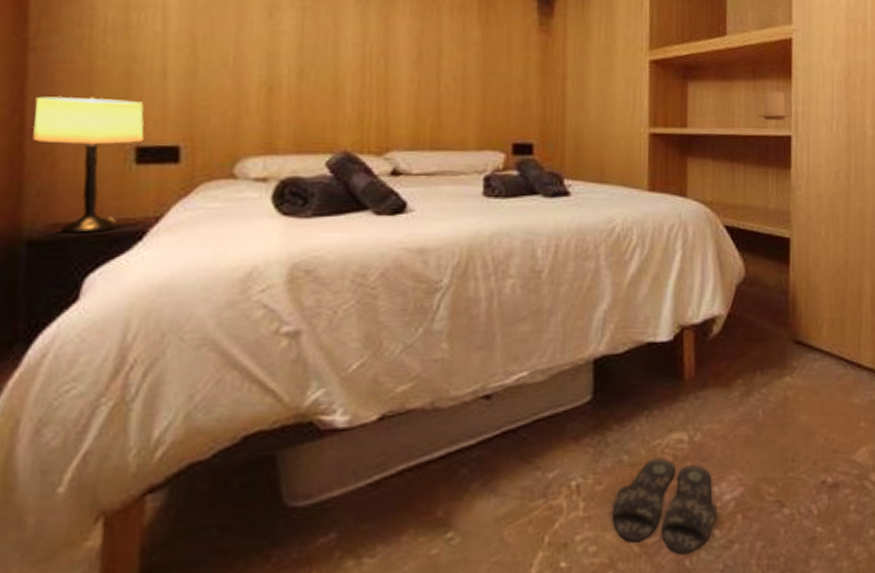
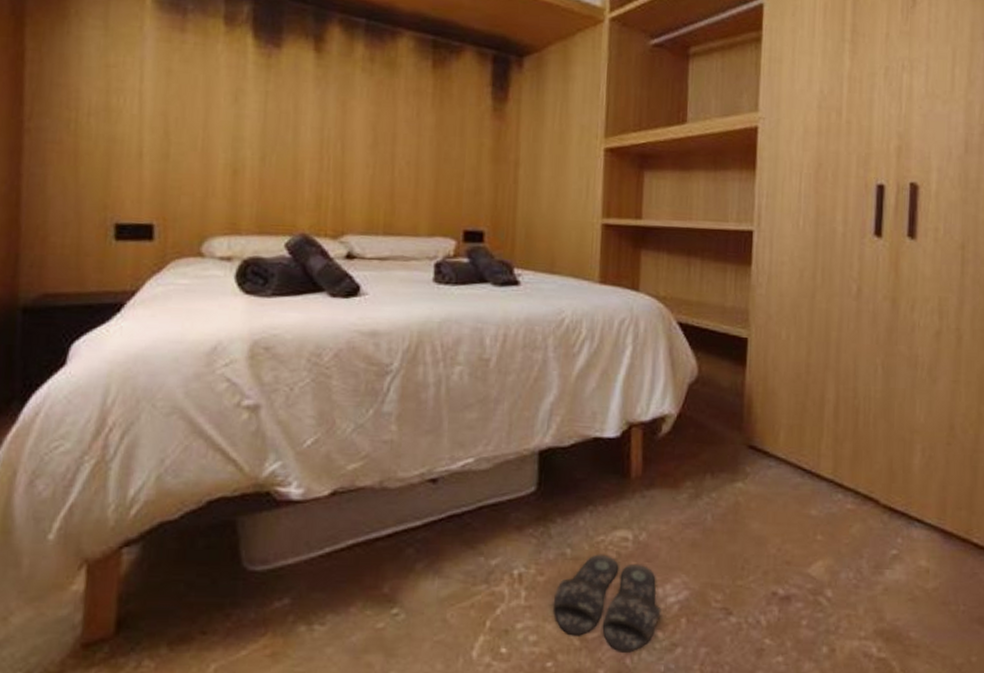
table lamp: present [33,96,144,235] -> none [27,174,123,304]
candle: present [758,91,791,120] -> none [717,183,754,214]

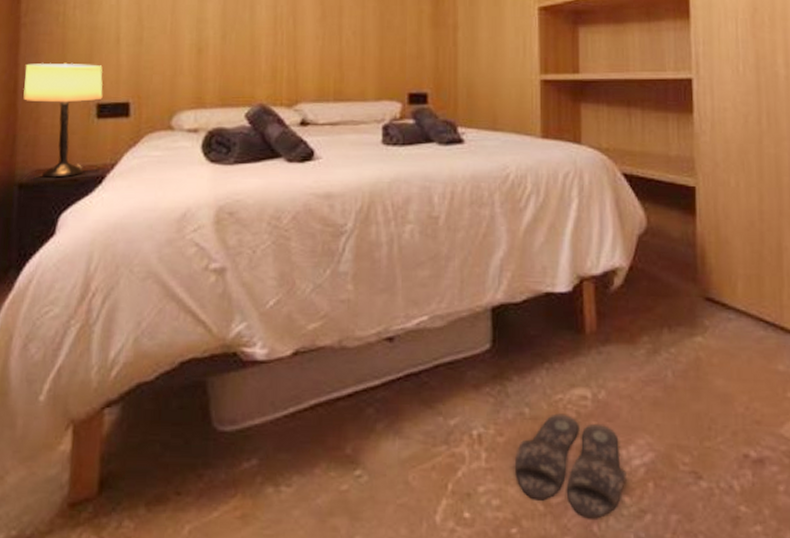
table lamp: none [27,174,123,304] -> present [23,62,103,179]

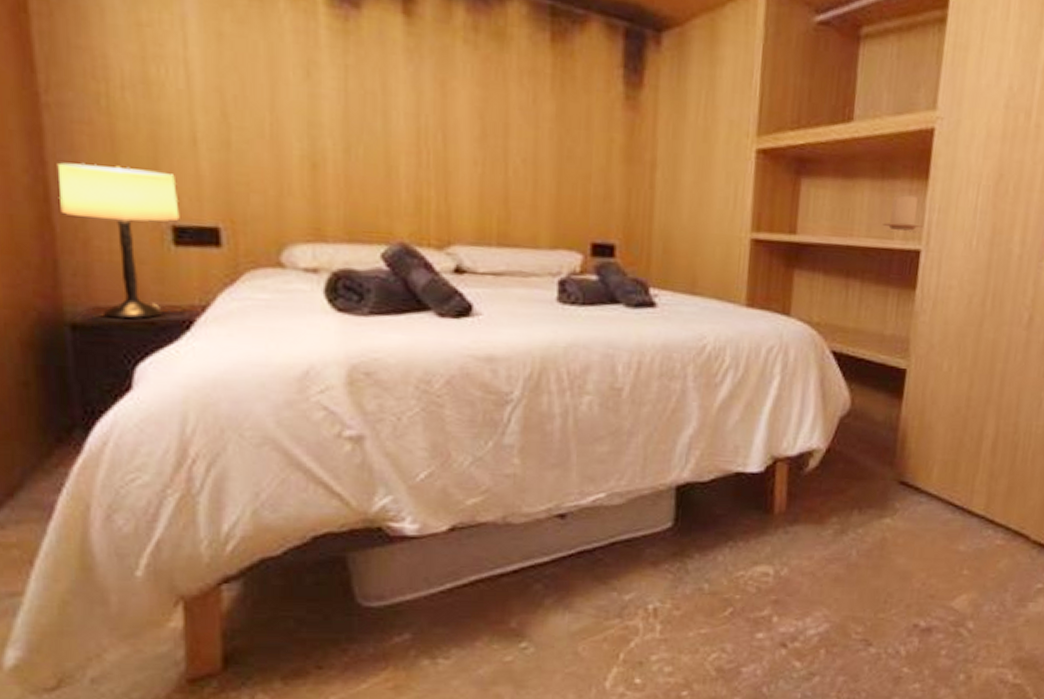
slippers: present [515,413,628,519] -> none [690,589,802,682]
candle: none [654,33,691,63] -> present [882,195,923,231]

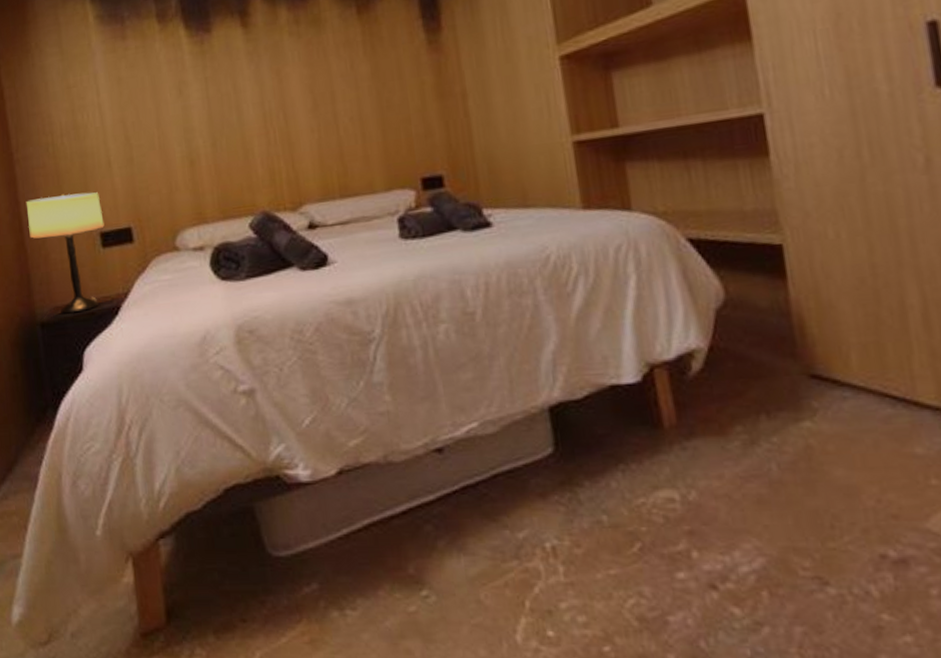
candle: present [882,195,923,231] -> none [711,59,759,100]

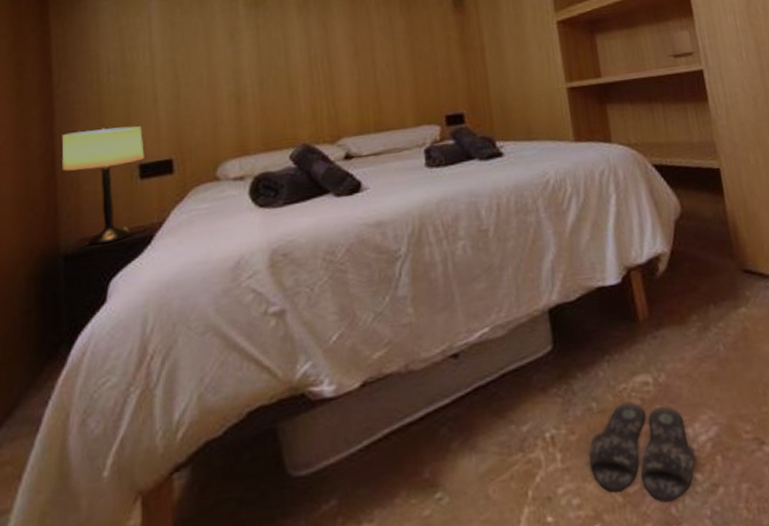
slippers: none [598,519,735,634] -> present [589,402,696,502]
candle: none [711,59,759,100] -> present [667,30,699,59]

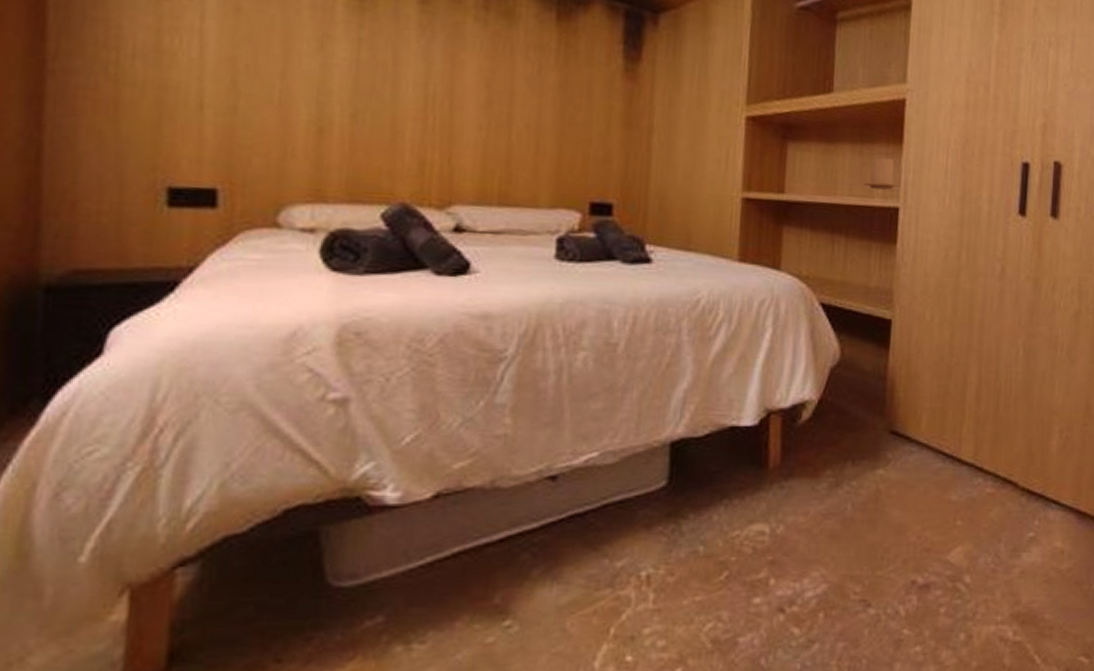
table lamp: present [61,126,144,246] -> none [51,126,178,282]
slippers: present [589,402,696,502] -> none [684,550,800,653]

